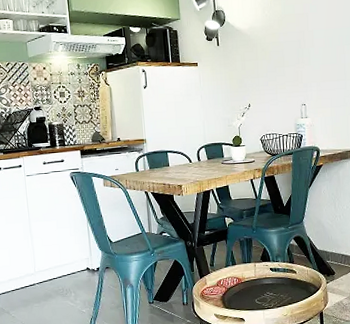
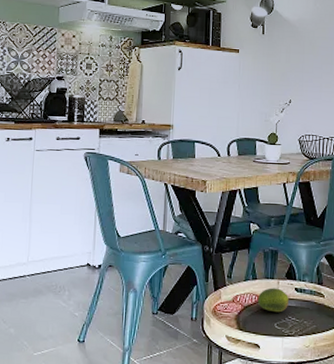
fruit: none [238,270,266,291] -> present [257,288,290,313]

